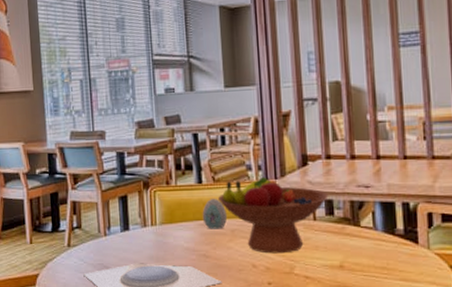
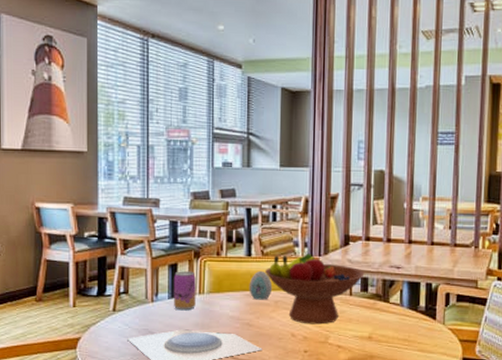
beverage can: none [124,202,149,244] -> present [173,271,196,311]

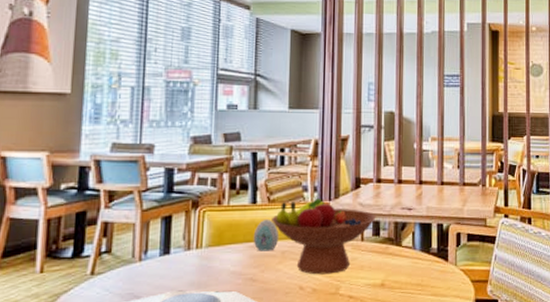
beverage can: present [173,271,196,311] -> none [166,223,193,269]

